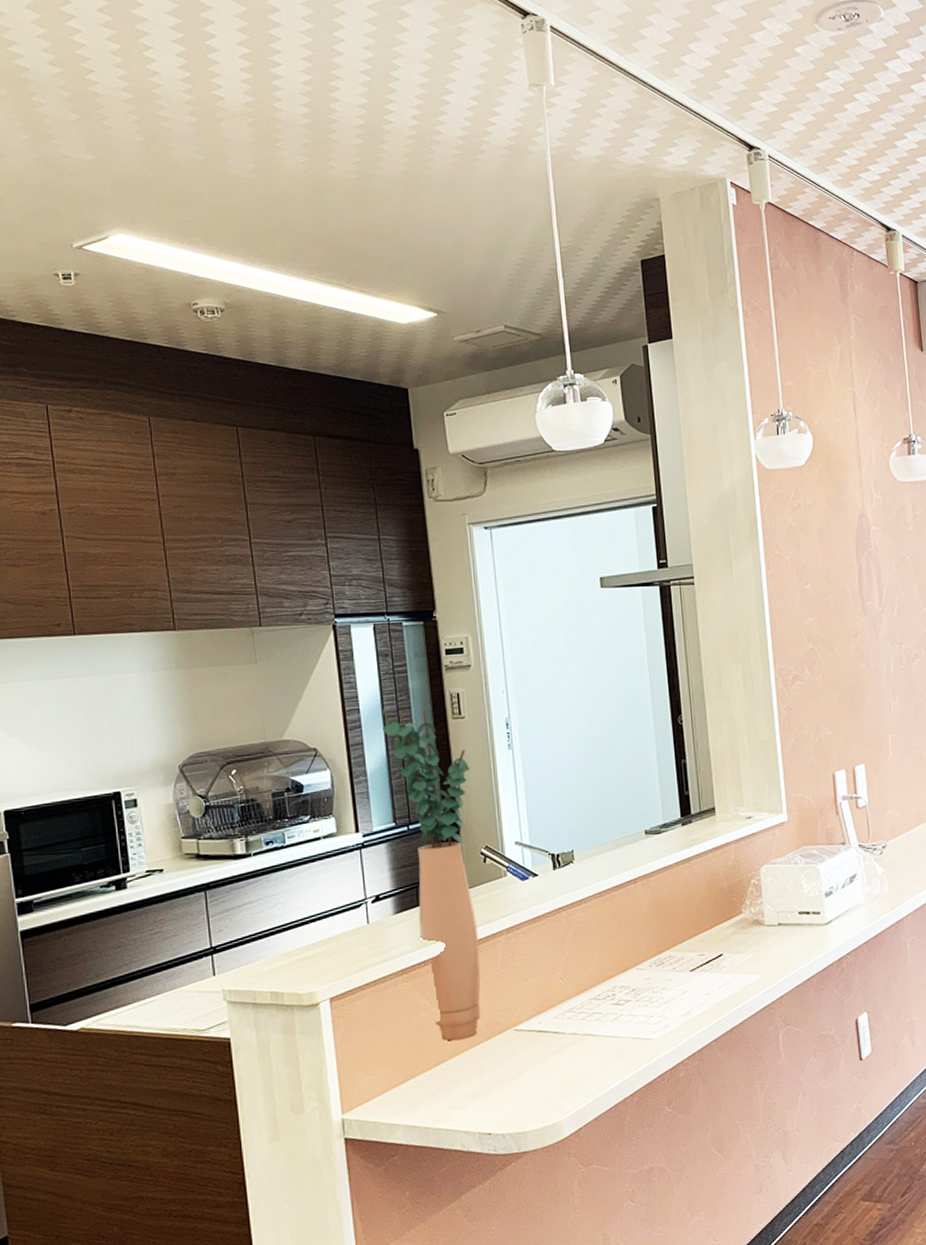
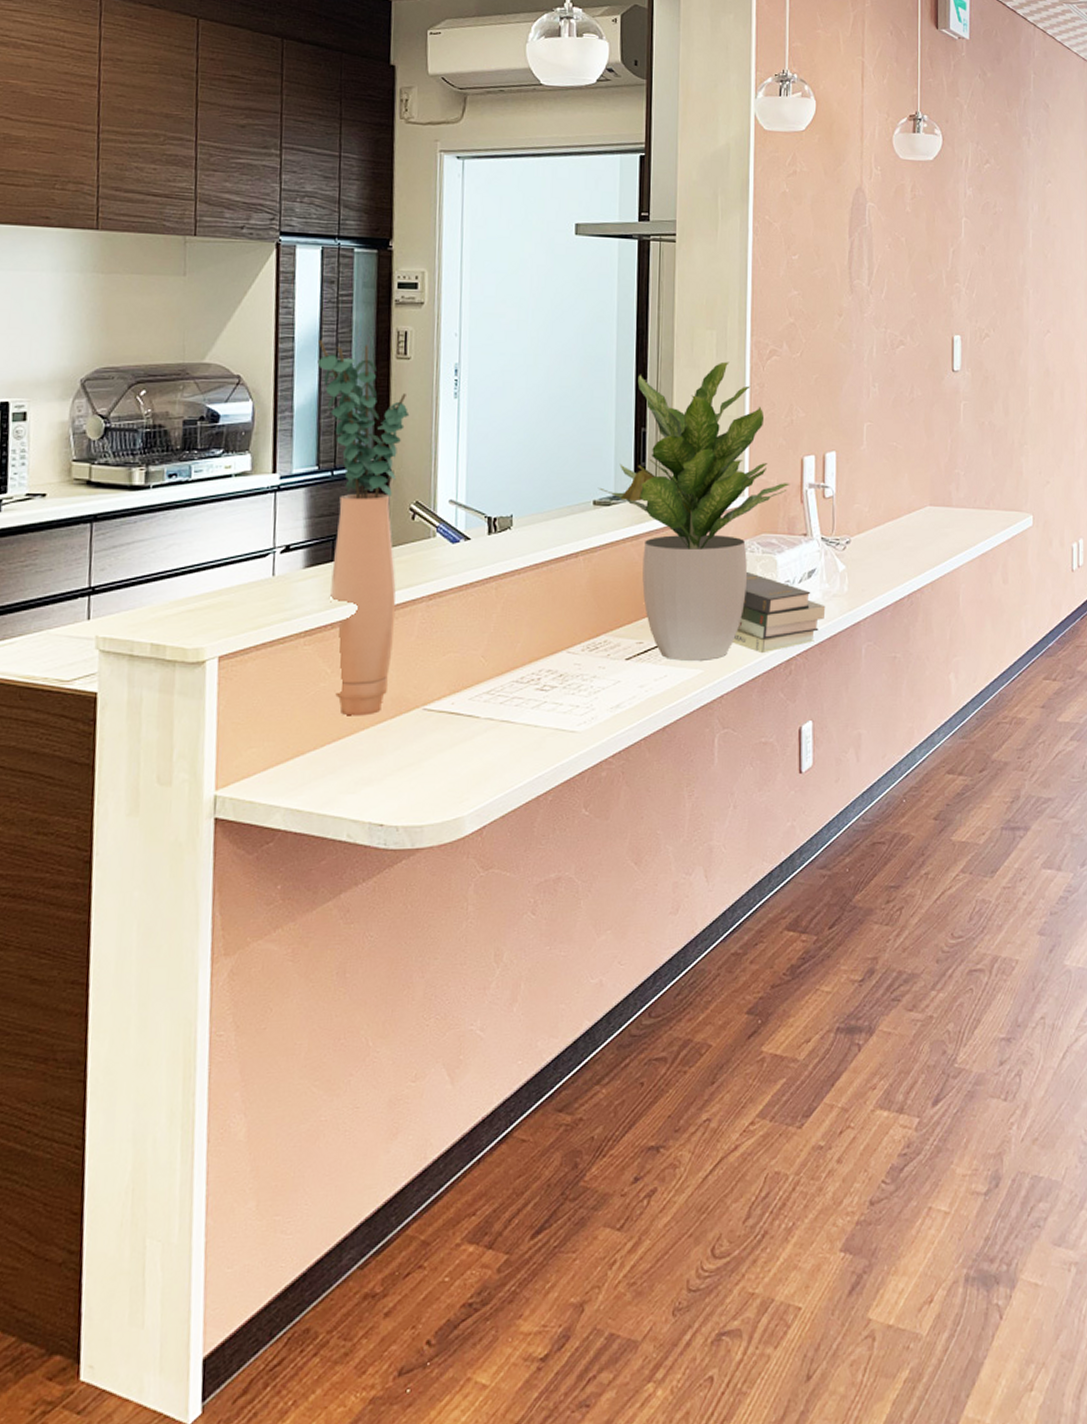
potted plant: none [647,691,825,969] -> present [597,361,790,662]
books: none [786,882,870,956] -> present [733,572,826,654]

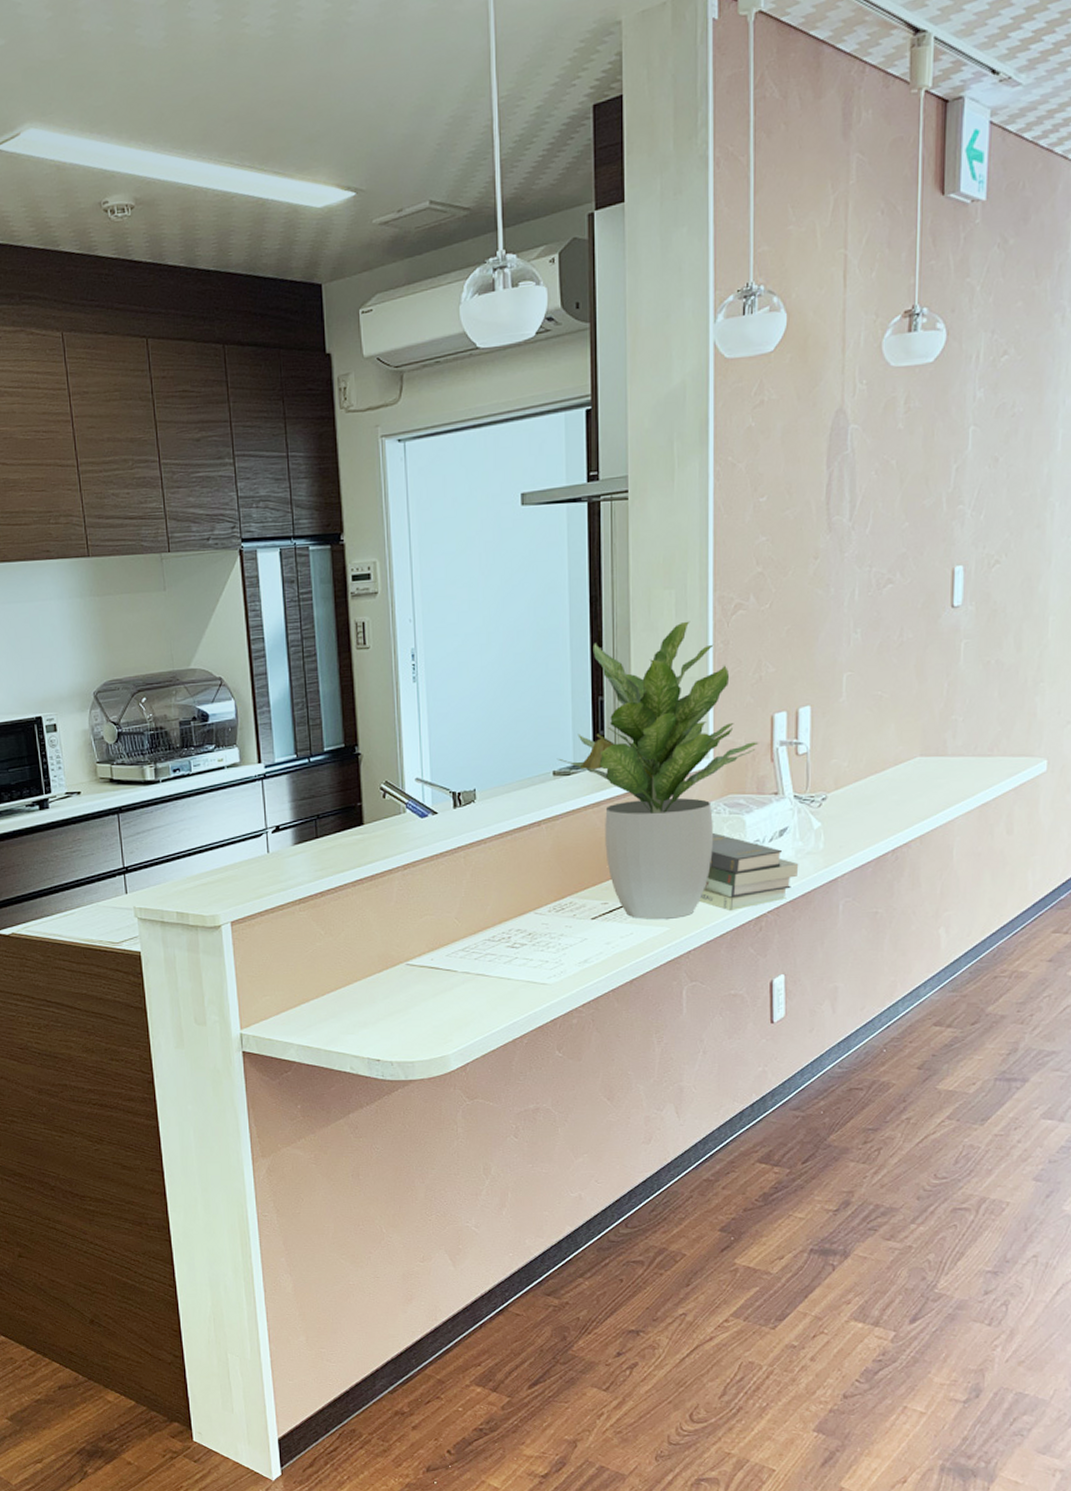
vase: present [317,339,410,716] -> none [286,637,376,970]

